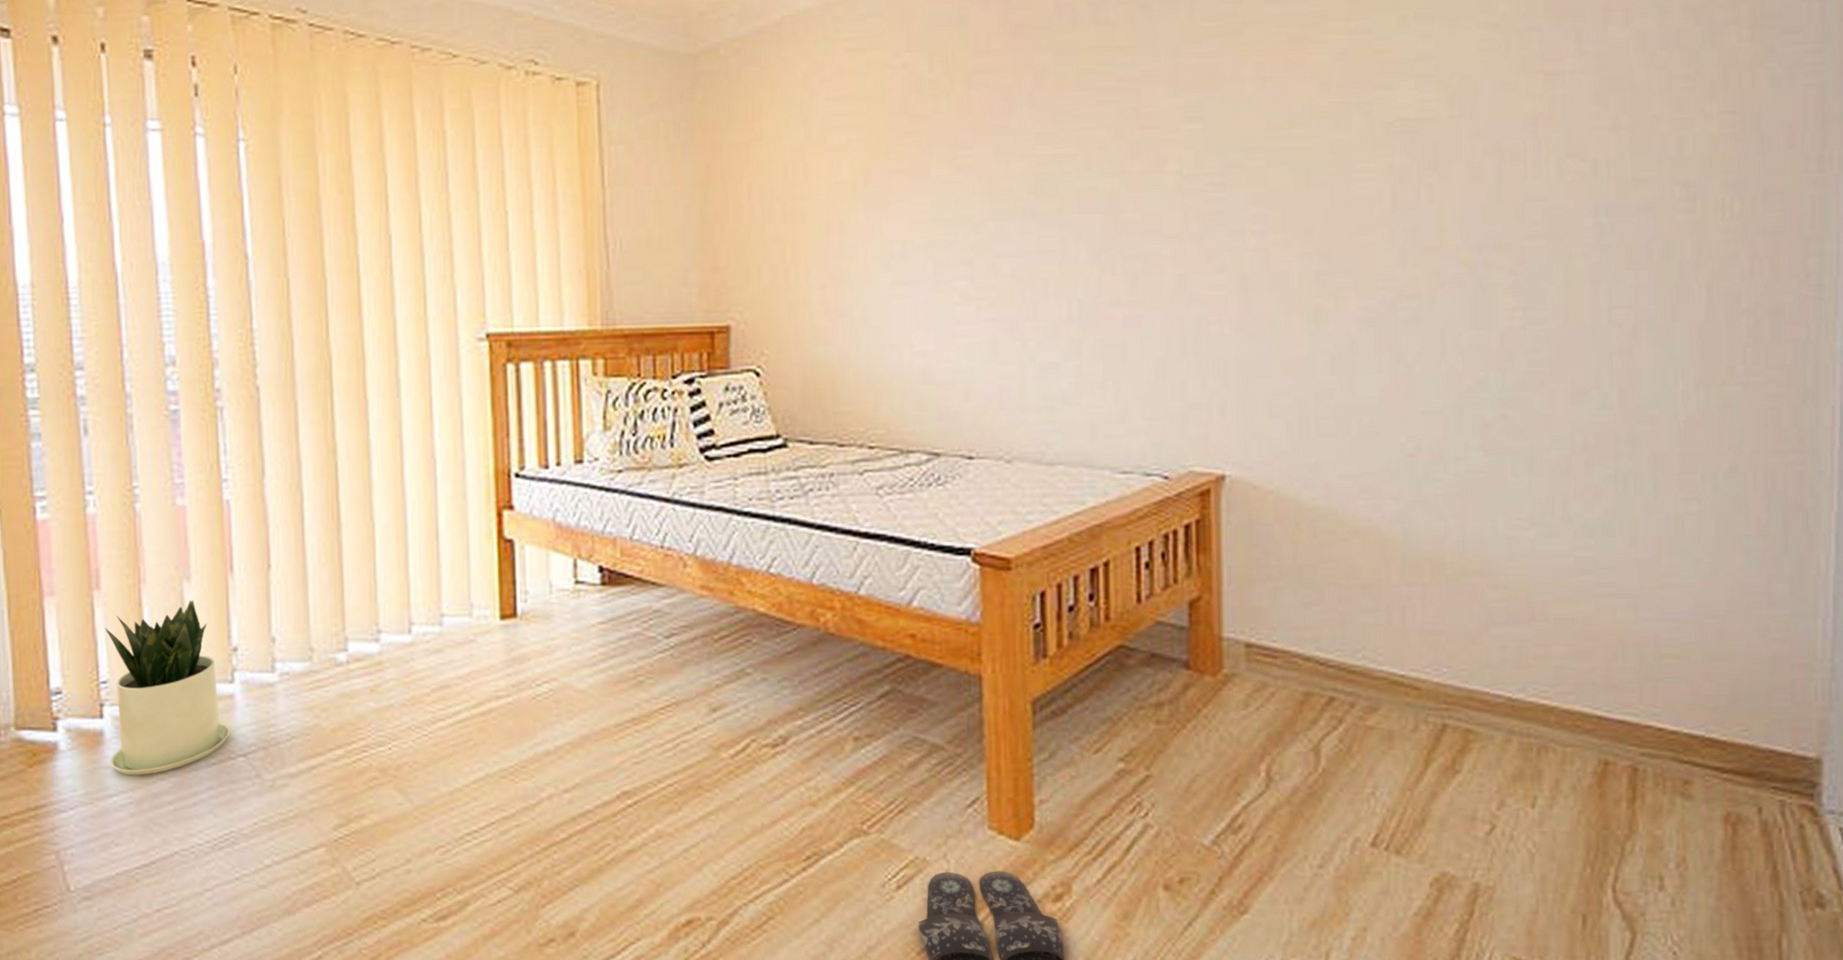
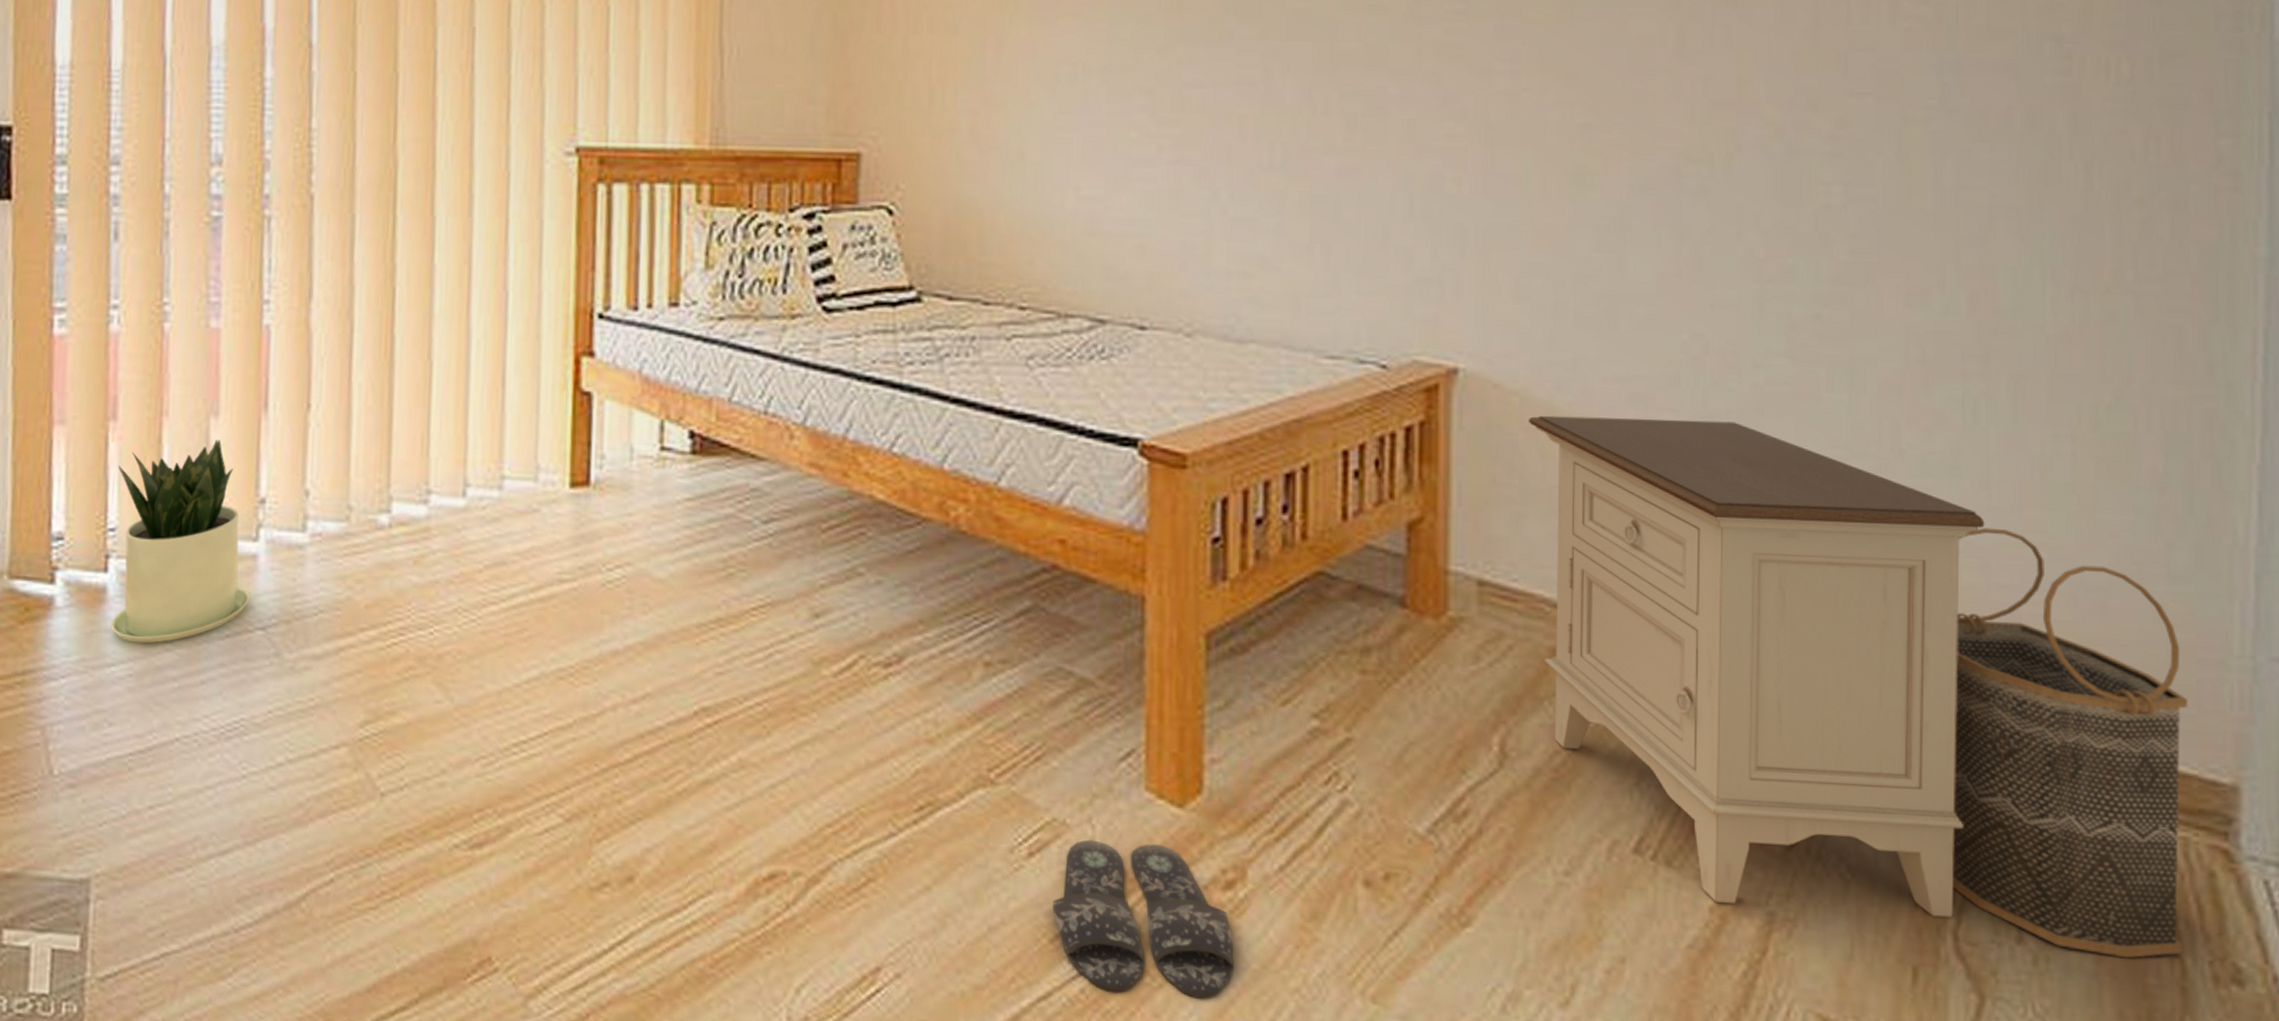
nightstand: none [1282,504,1633,880] -> present [1529,415,1985,918]
basket: none [1611,574,1784,895] -> present [1951,527,2188,959]

